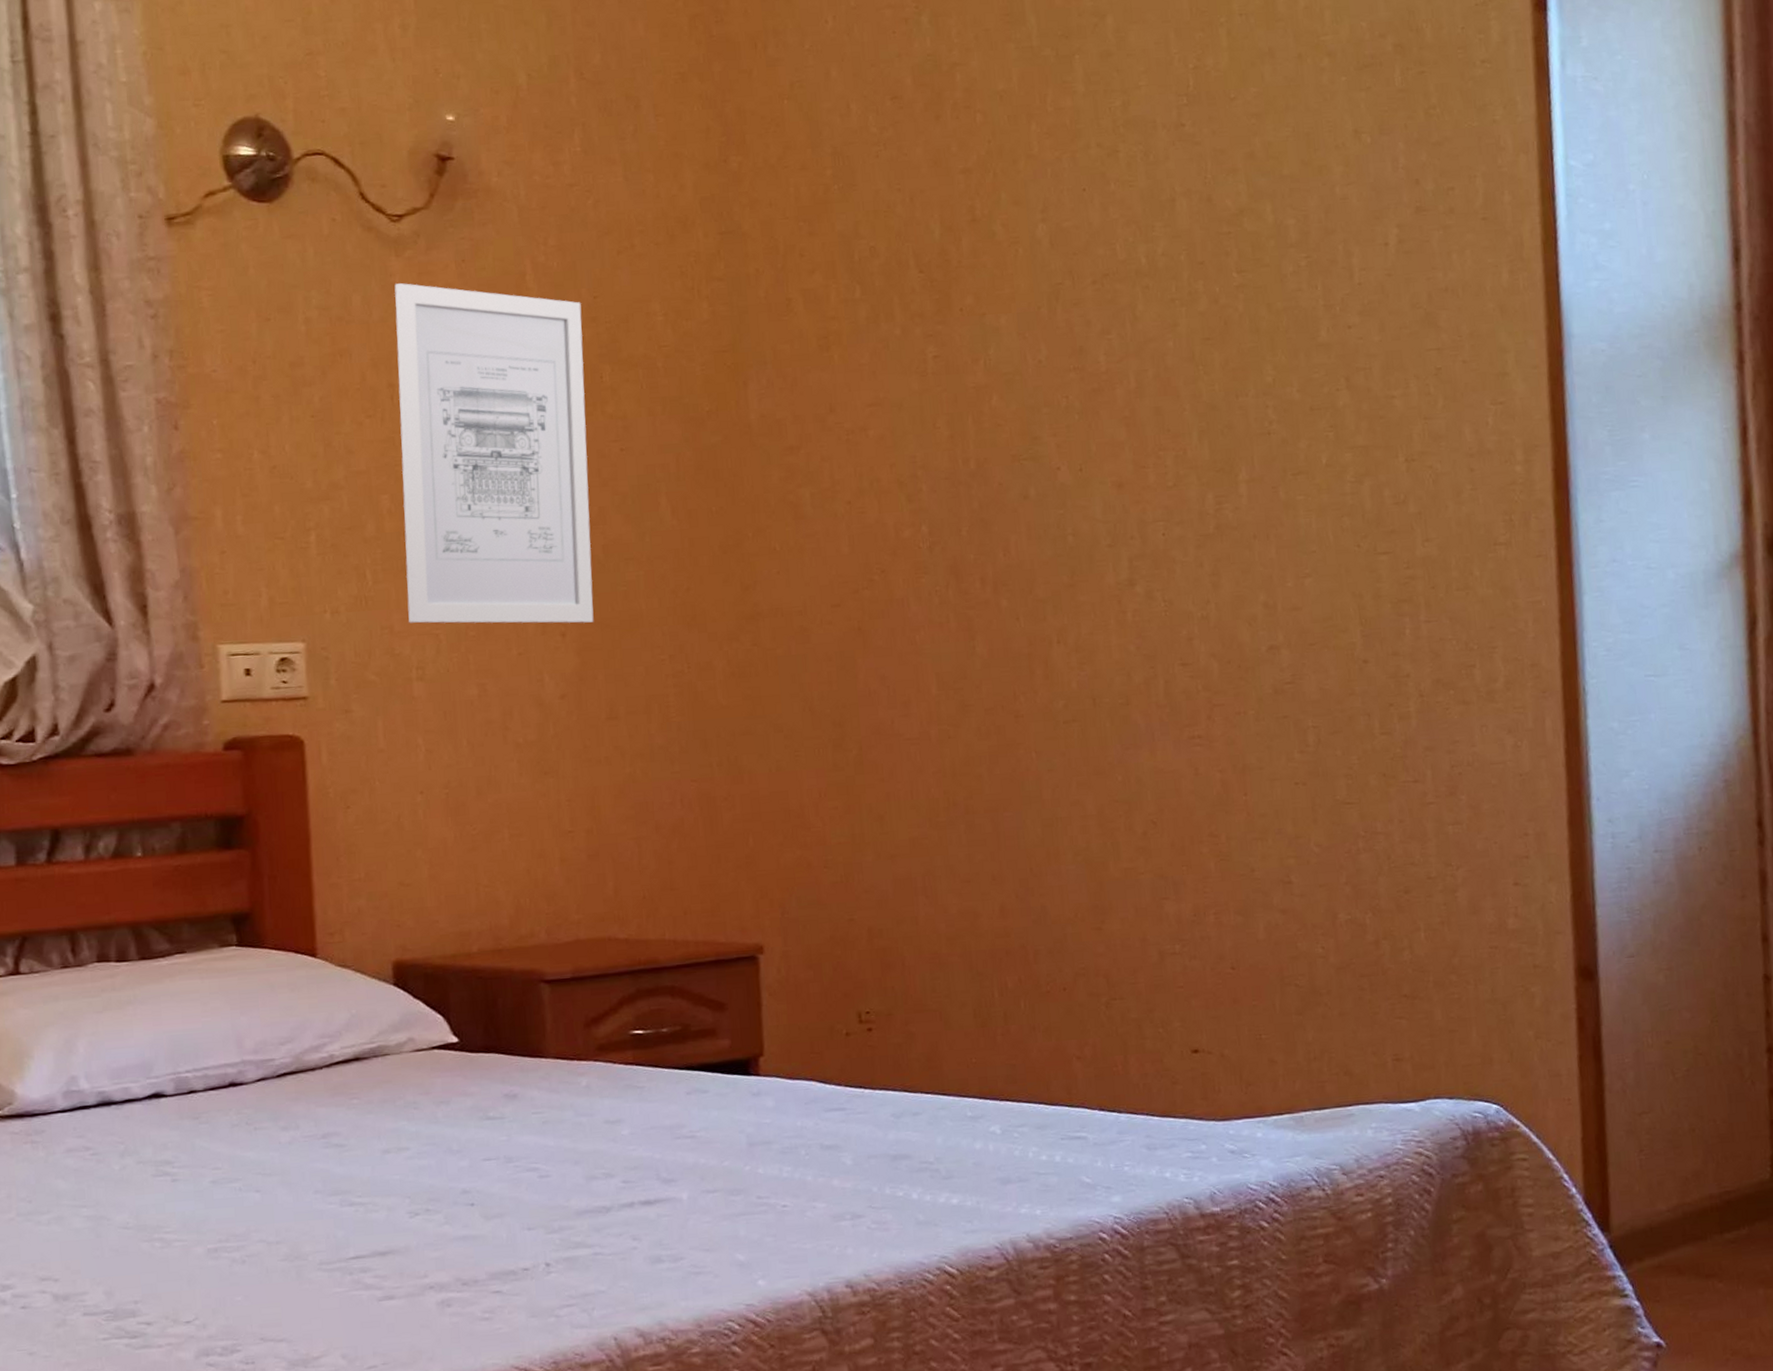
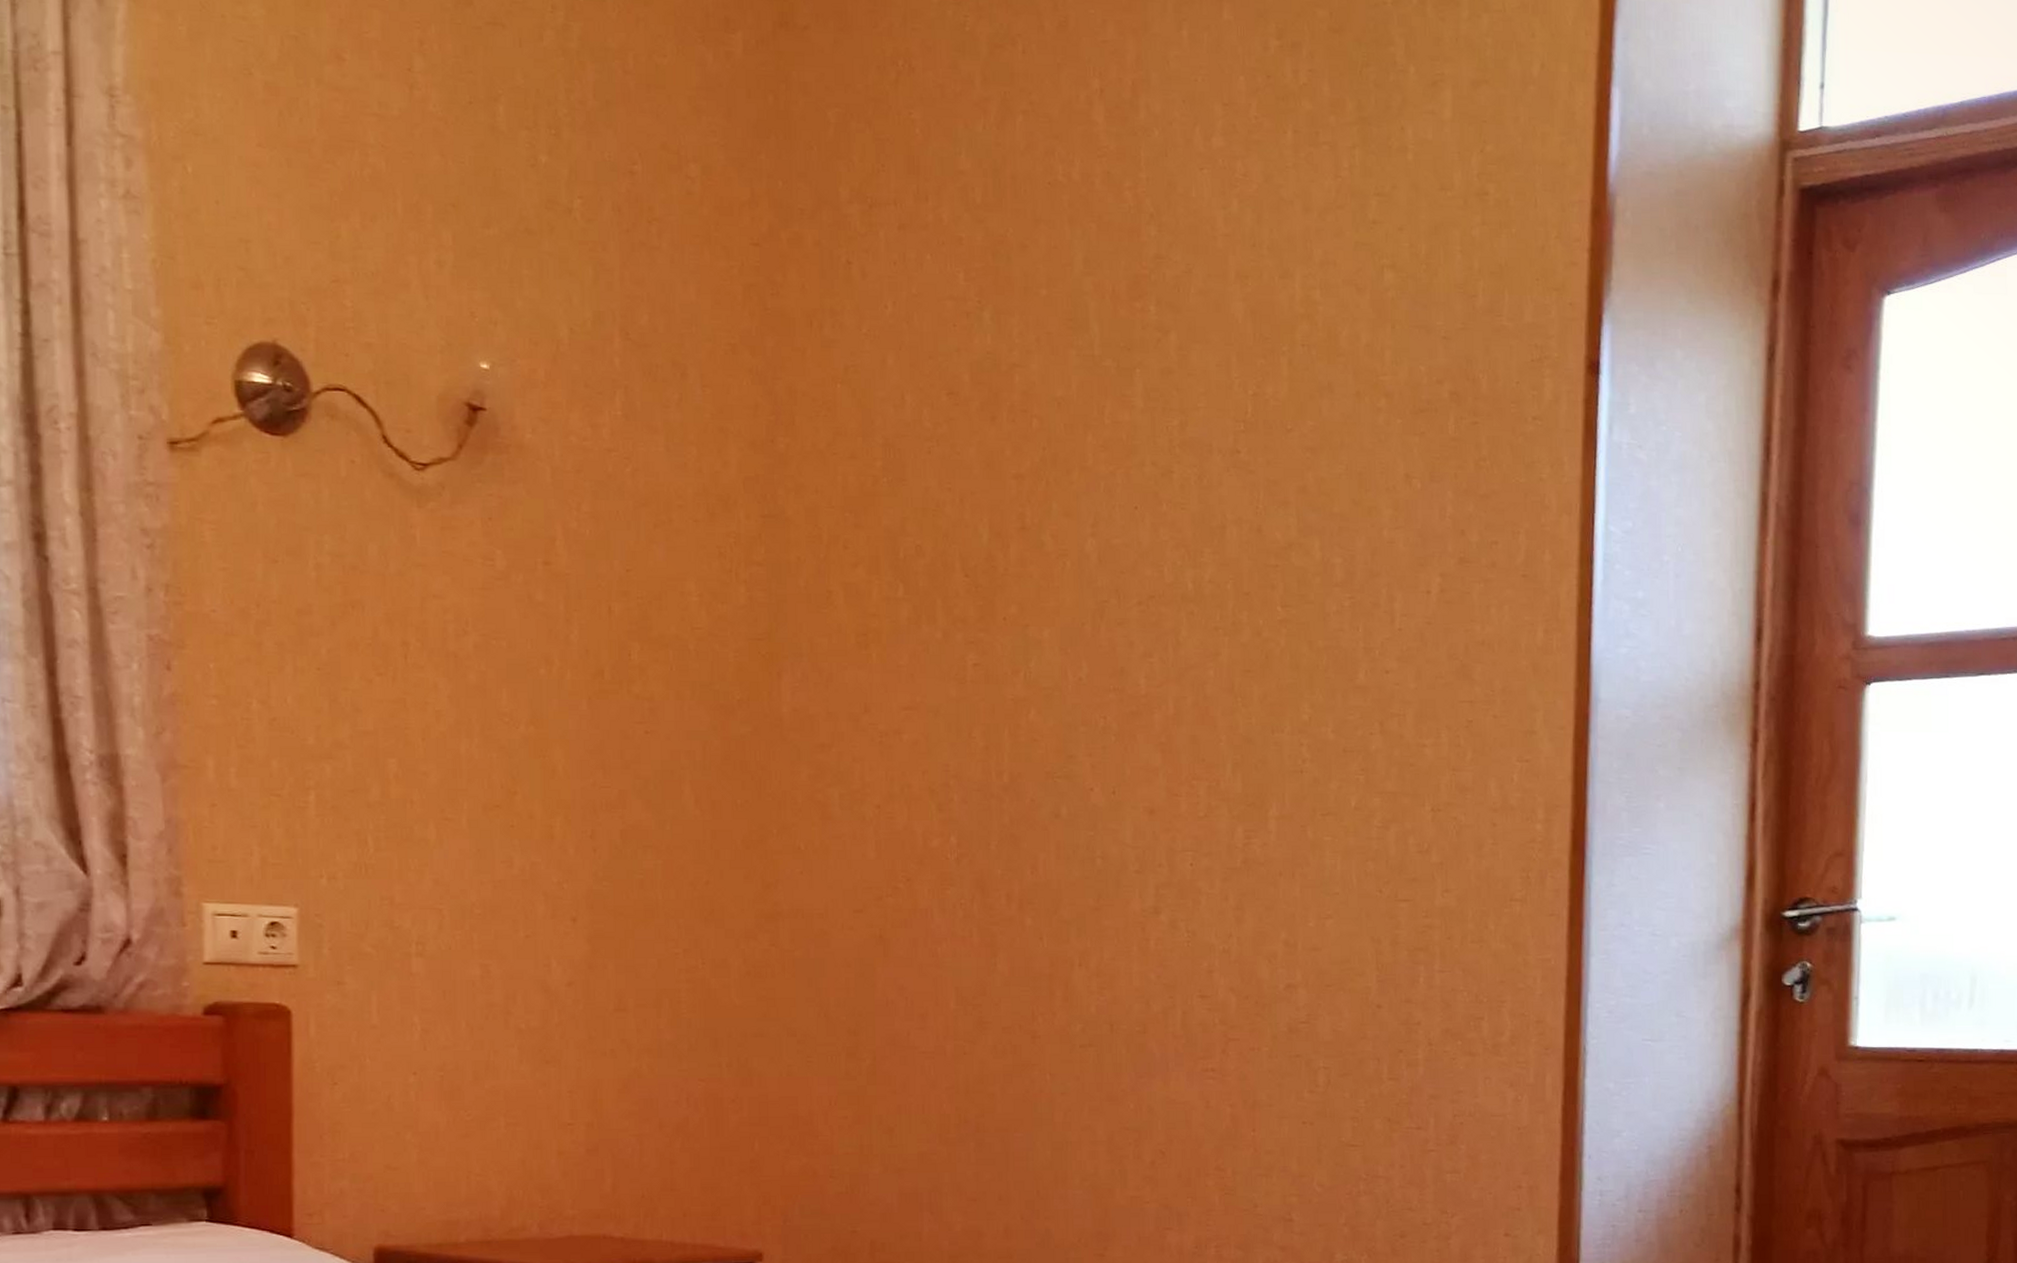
wall art: present [394,283,594,624] -> none [410,536,613,909]

